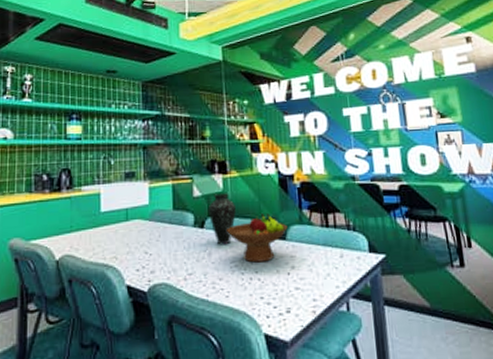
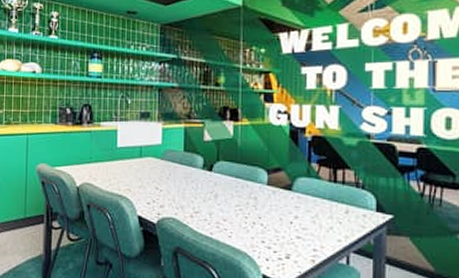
vase: present [207,193,236,245] -> none [217,139,244,189]
fruit bowl: present [227,212,288,263] -> none [234,162,294,209]

